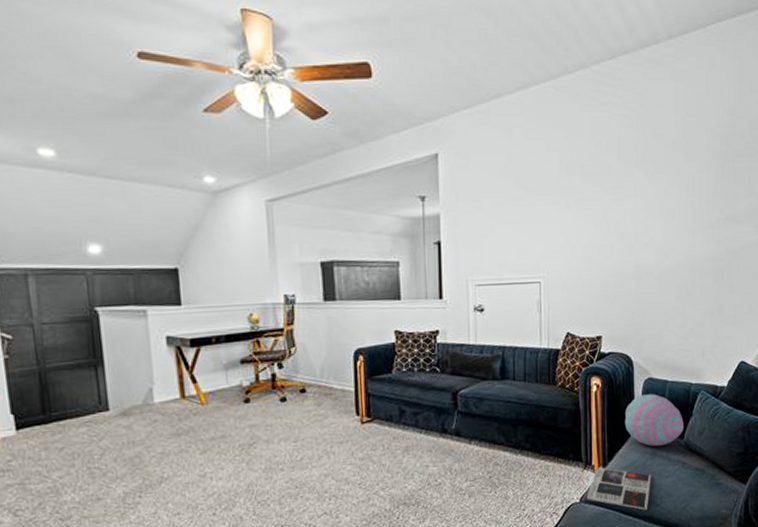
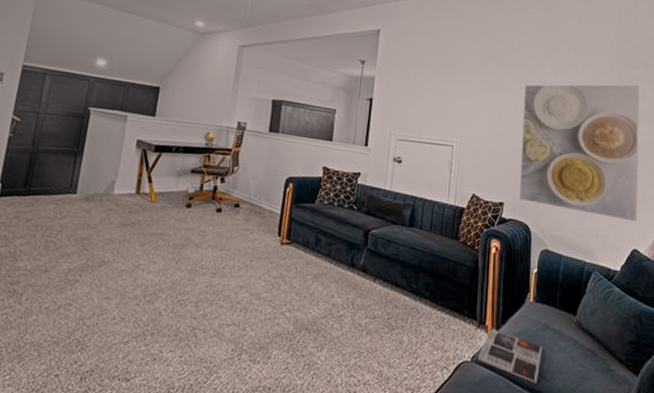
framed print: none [616,177,746,333] -> present [519,84,640,222]
cushion: present [624,393,683,447] -> none [519,264,577,320]

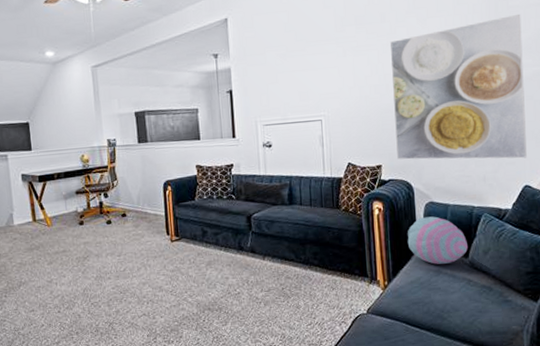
magazine: present [477,329,543,383] -> none [373,282,437,323]
cushion: none [519,264,577,320] -> present [407,216,468,265]

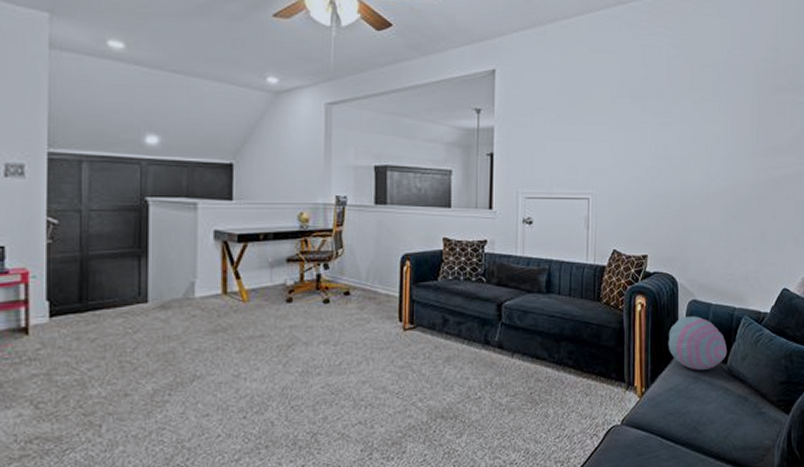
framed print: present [389,13,527,160] -> none [664,110,788,260]

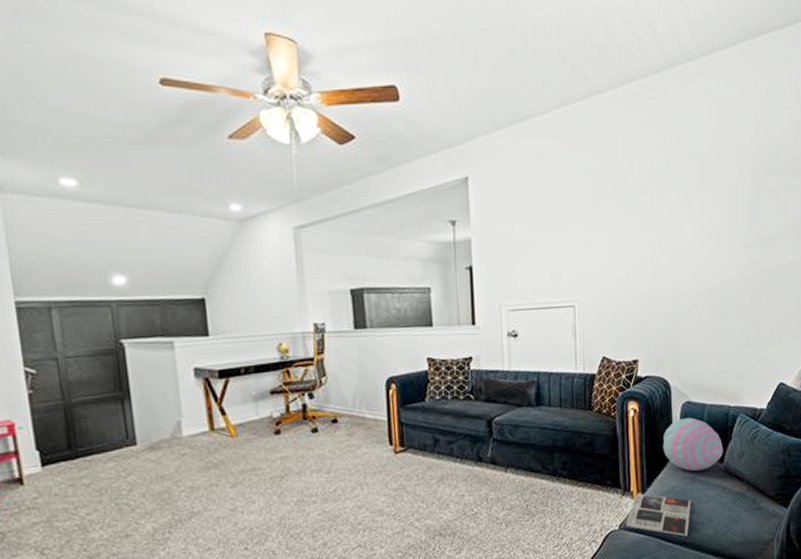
magazine: none [628,389,695,437] -> present [625,493,692,537]

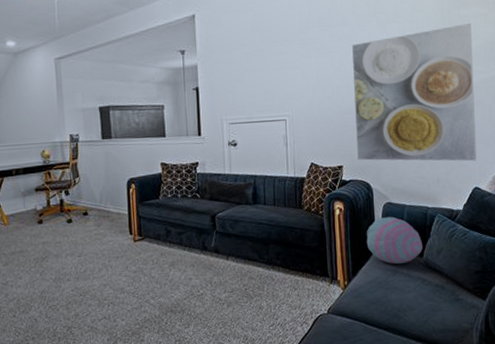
magazine: present [625,493,692,537] -> none [333,282,394,322]
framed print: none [649,195,782,354] -> present [351,23,476,162]

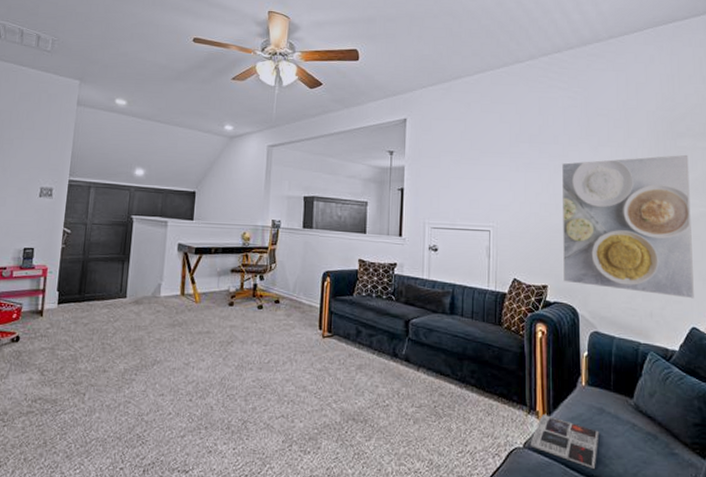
magazine: none [333,282,394,322] -> present [530,415,599,469]
cushion: present [366,216,422,265] -> none [570,347,633,403]

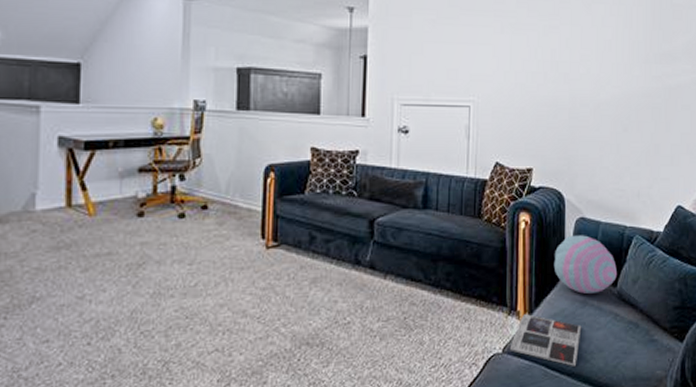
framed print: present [561,154,694,299] -> none [550,13,684,175]
cushion: none [570,347,633,403] -> present [553,235,617,295]

